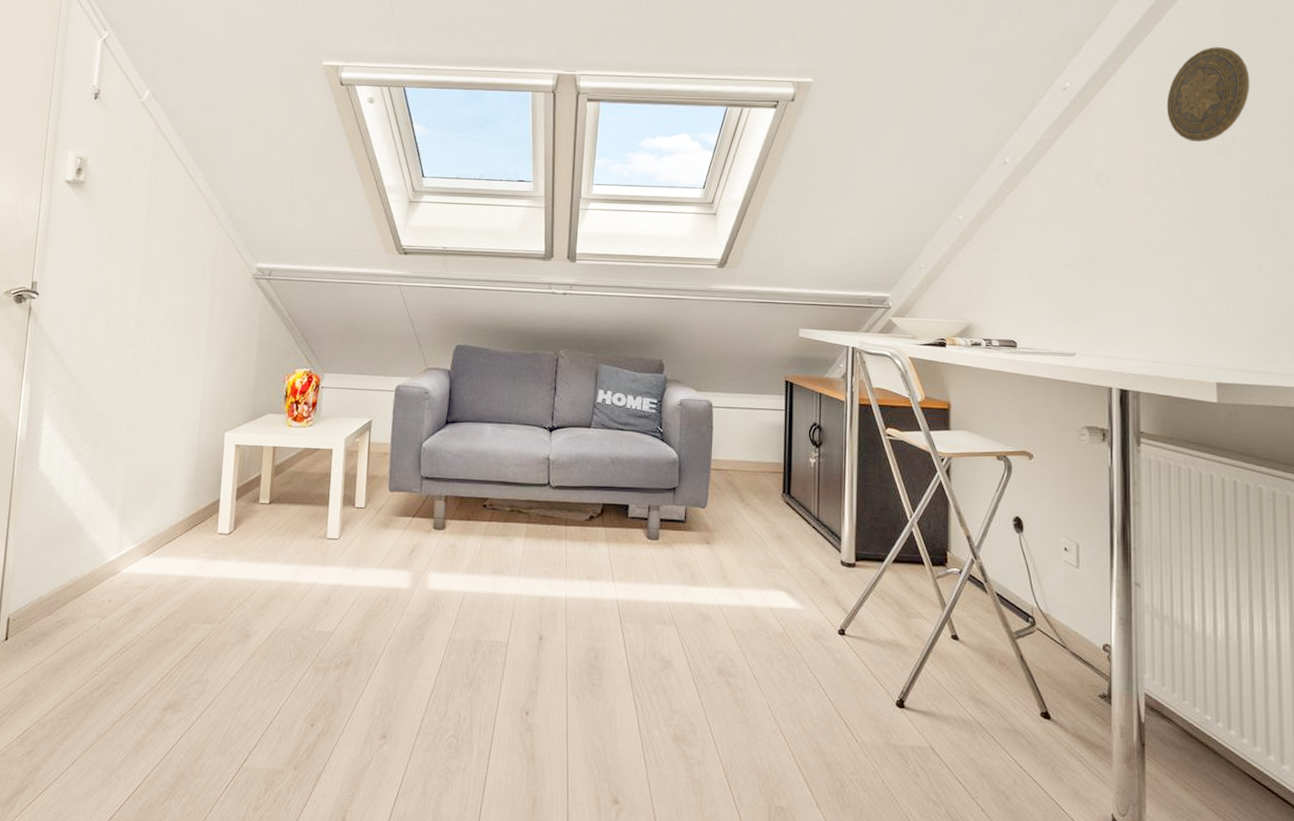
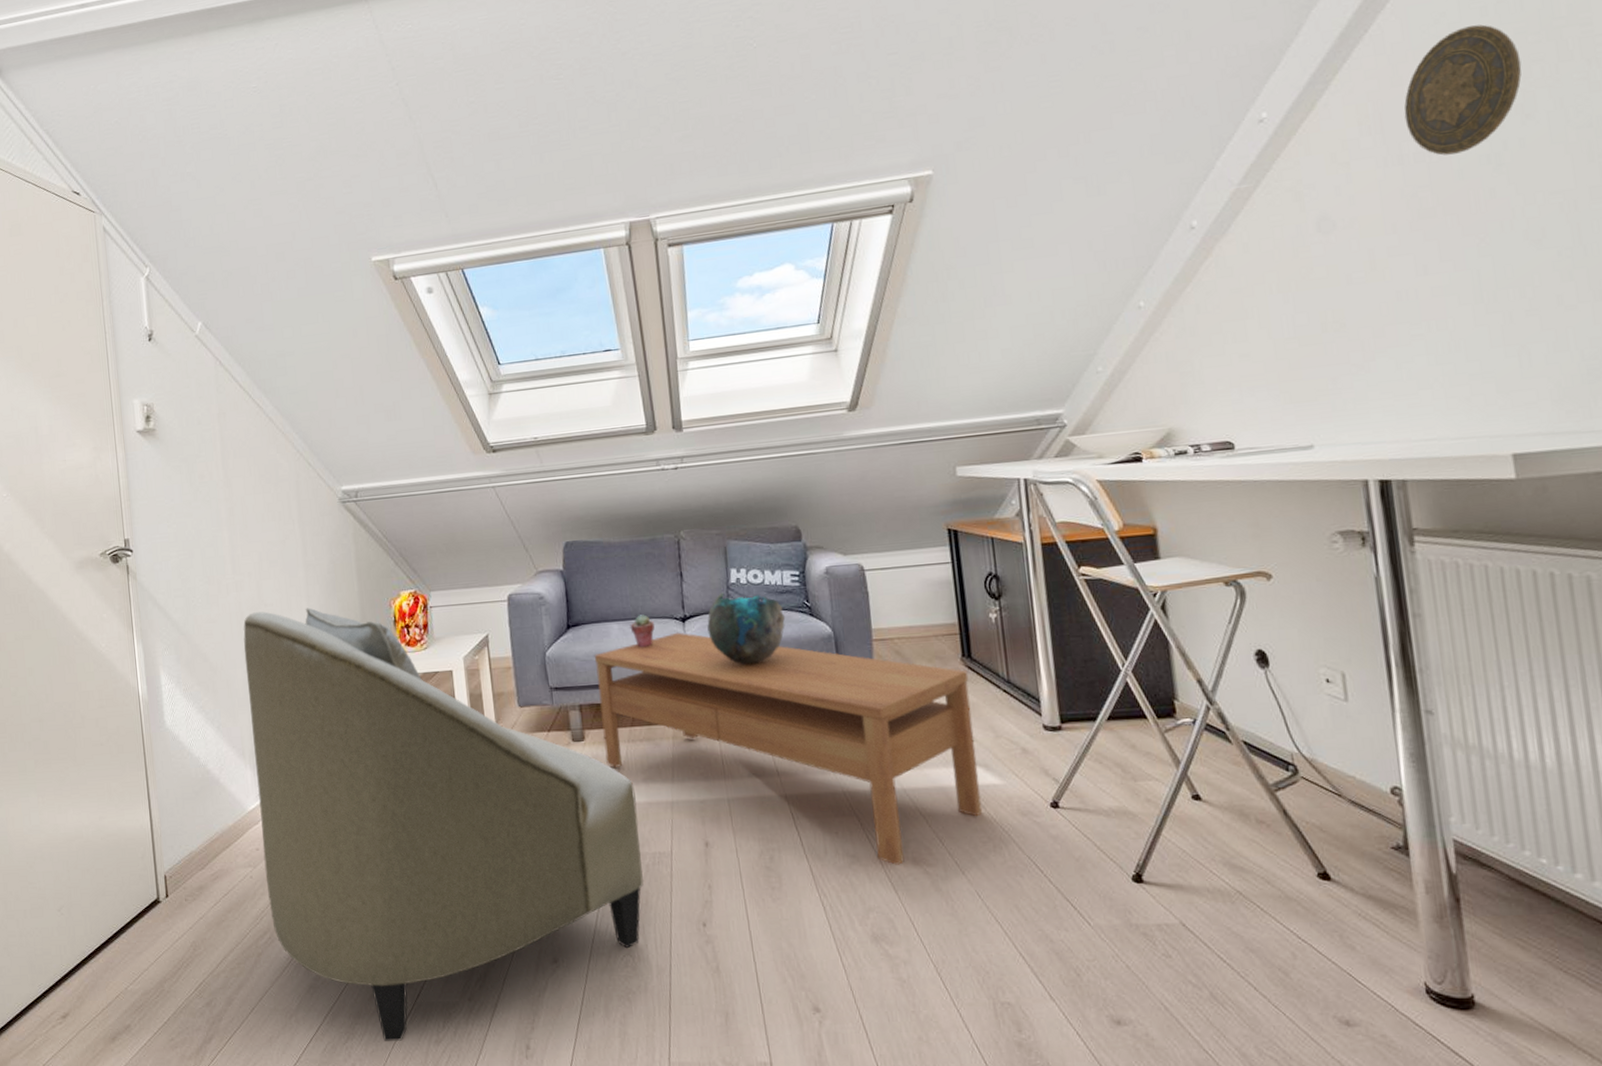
armchair: none [111,369,484,805] -> present [243,607,644,1041]
coffee table: none [462,440,786,673] -> present [594,632,983,865]
potted succulent: none [502,420,524,451] -> present [630,614,655,648]
decorative bowl: none [571,410,640,477] -> present [707,592,786,665]

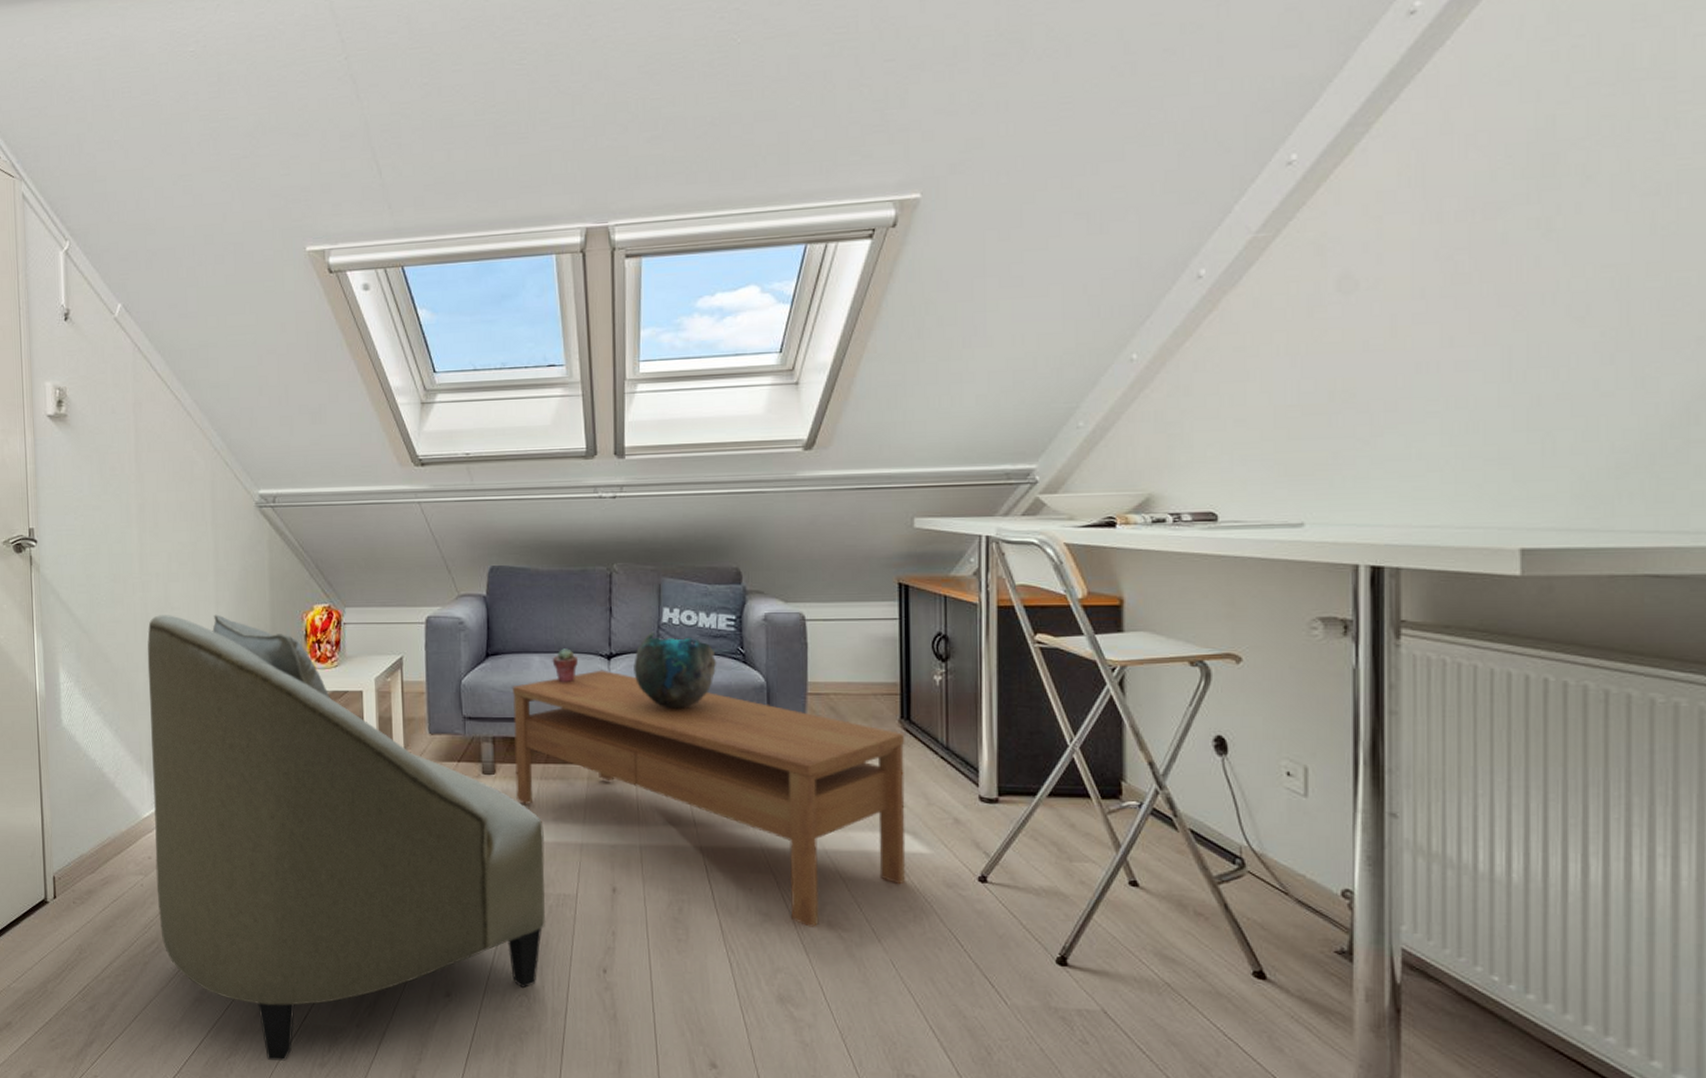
decorative plate: present [1404,24,1522,156] -> none [1450,71,1590,216]

